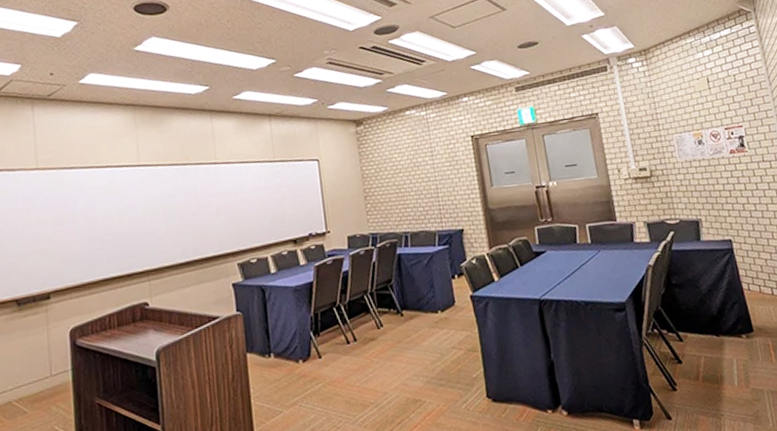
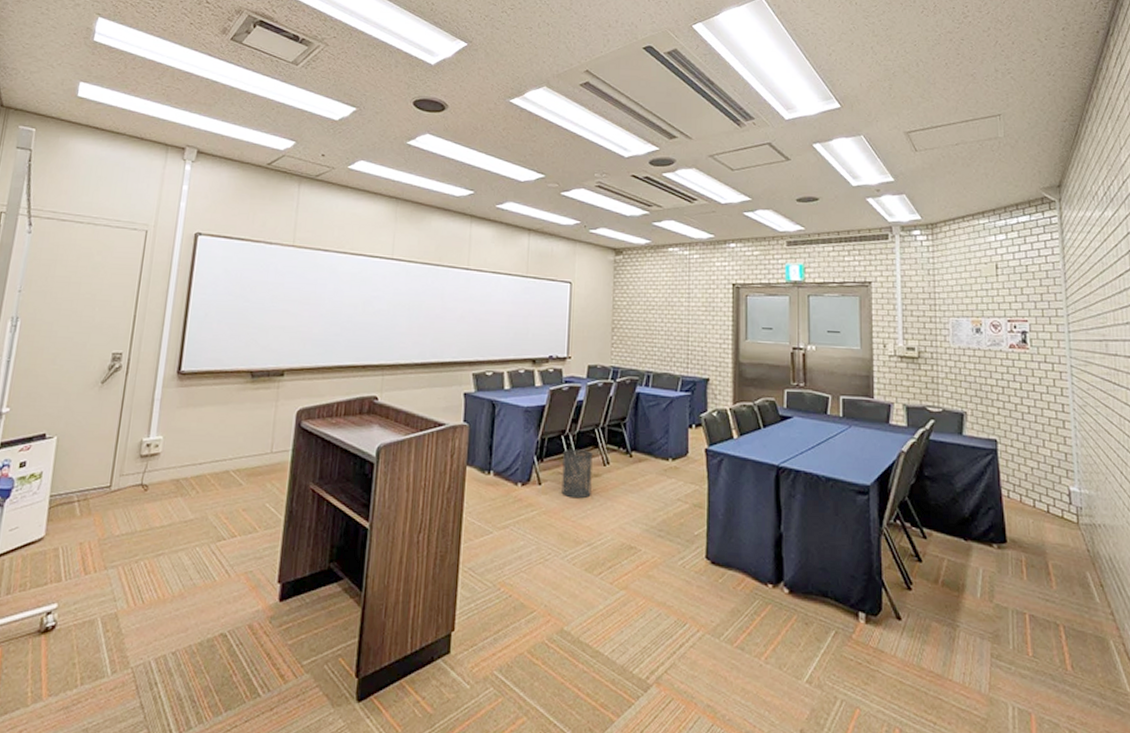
trash can: none [336,316,370,365] -> present [561,449,594,499]

